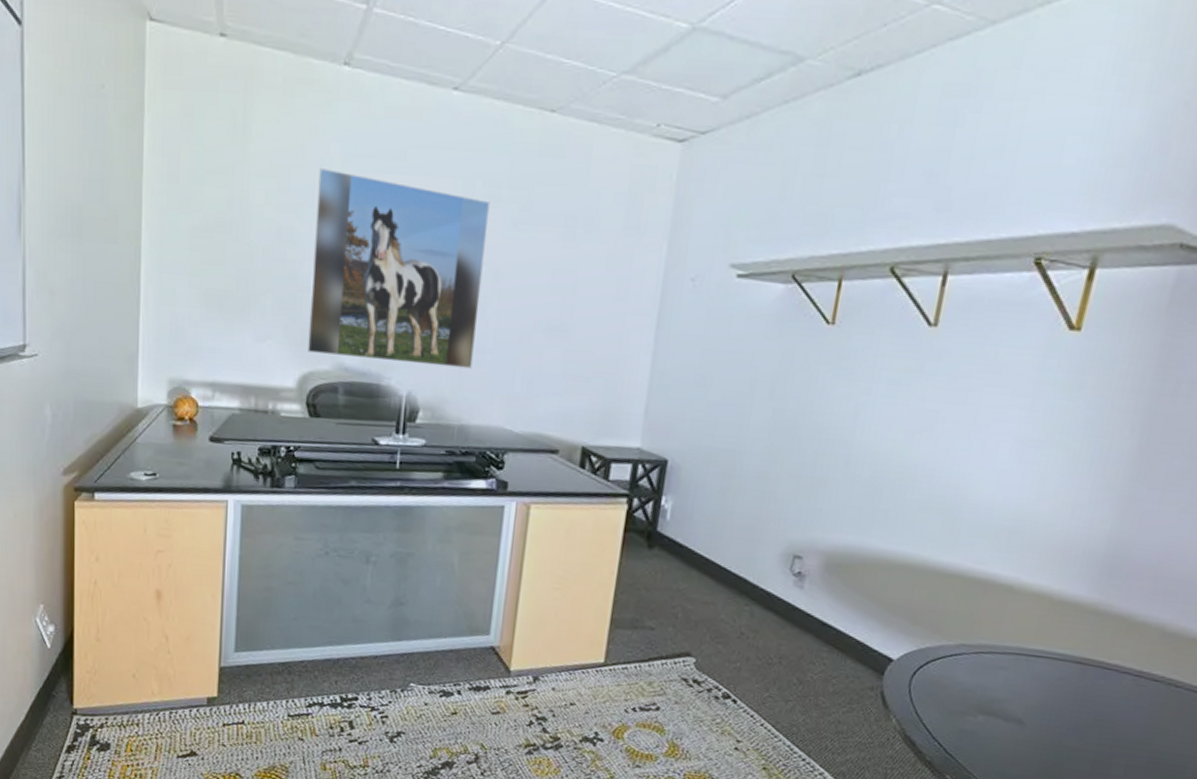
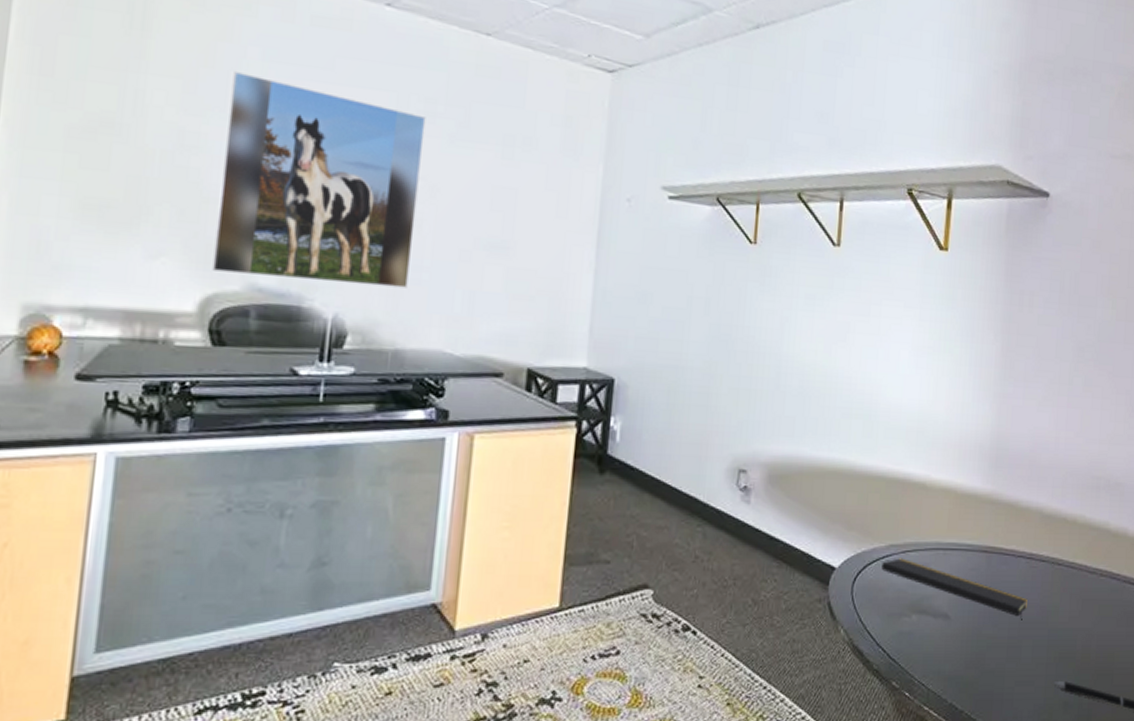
notepad: none [947,658,1128,738] -> present [881,558,1028,620]

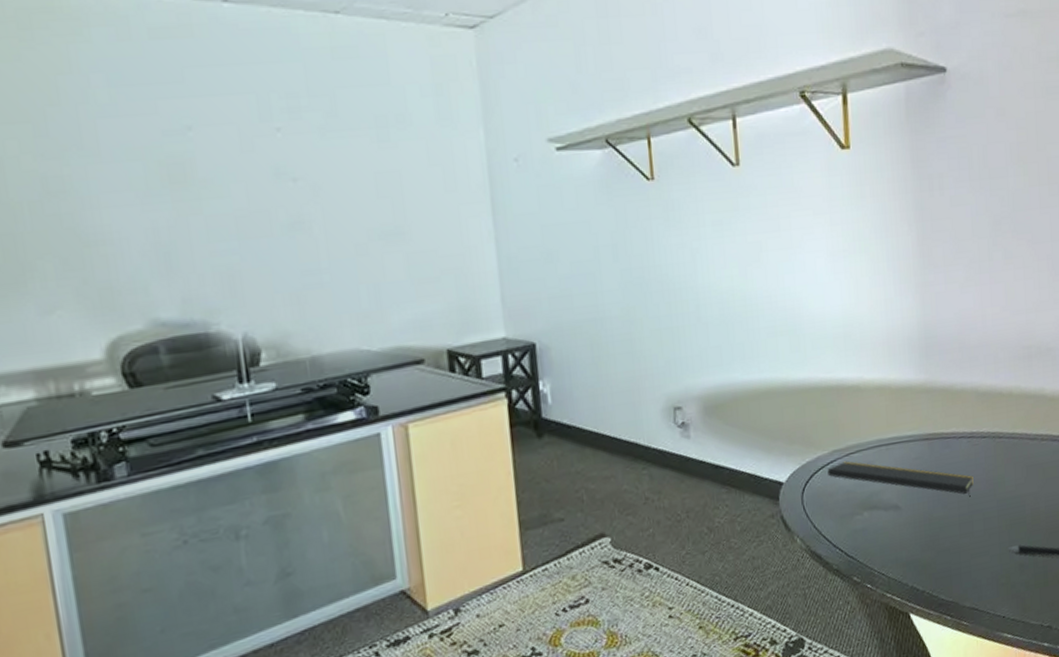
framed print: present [212,72,426,288] -> none [82,104,310,314]

